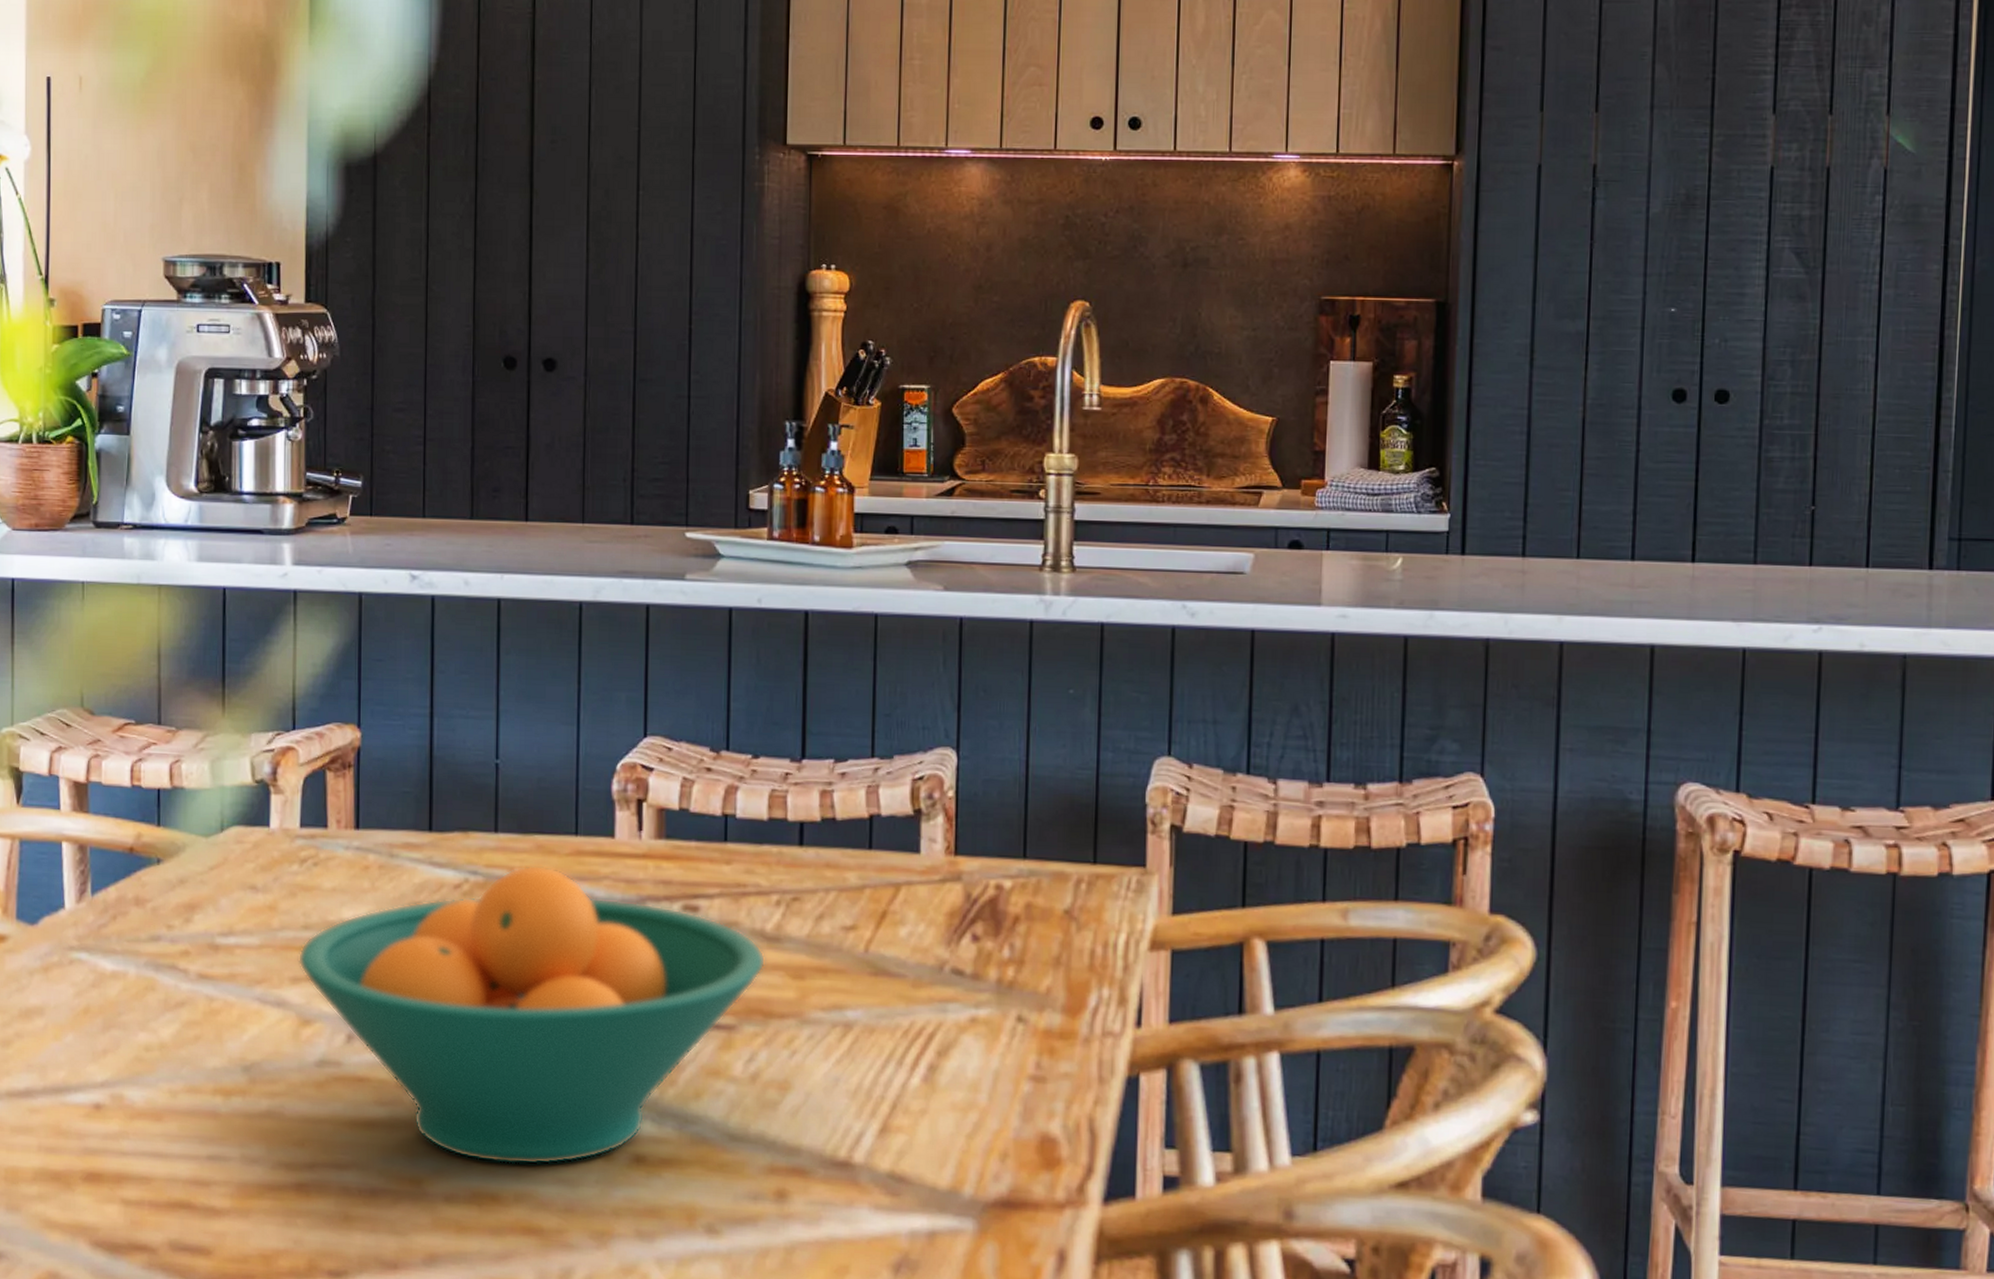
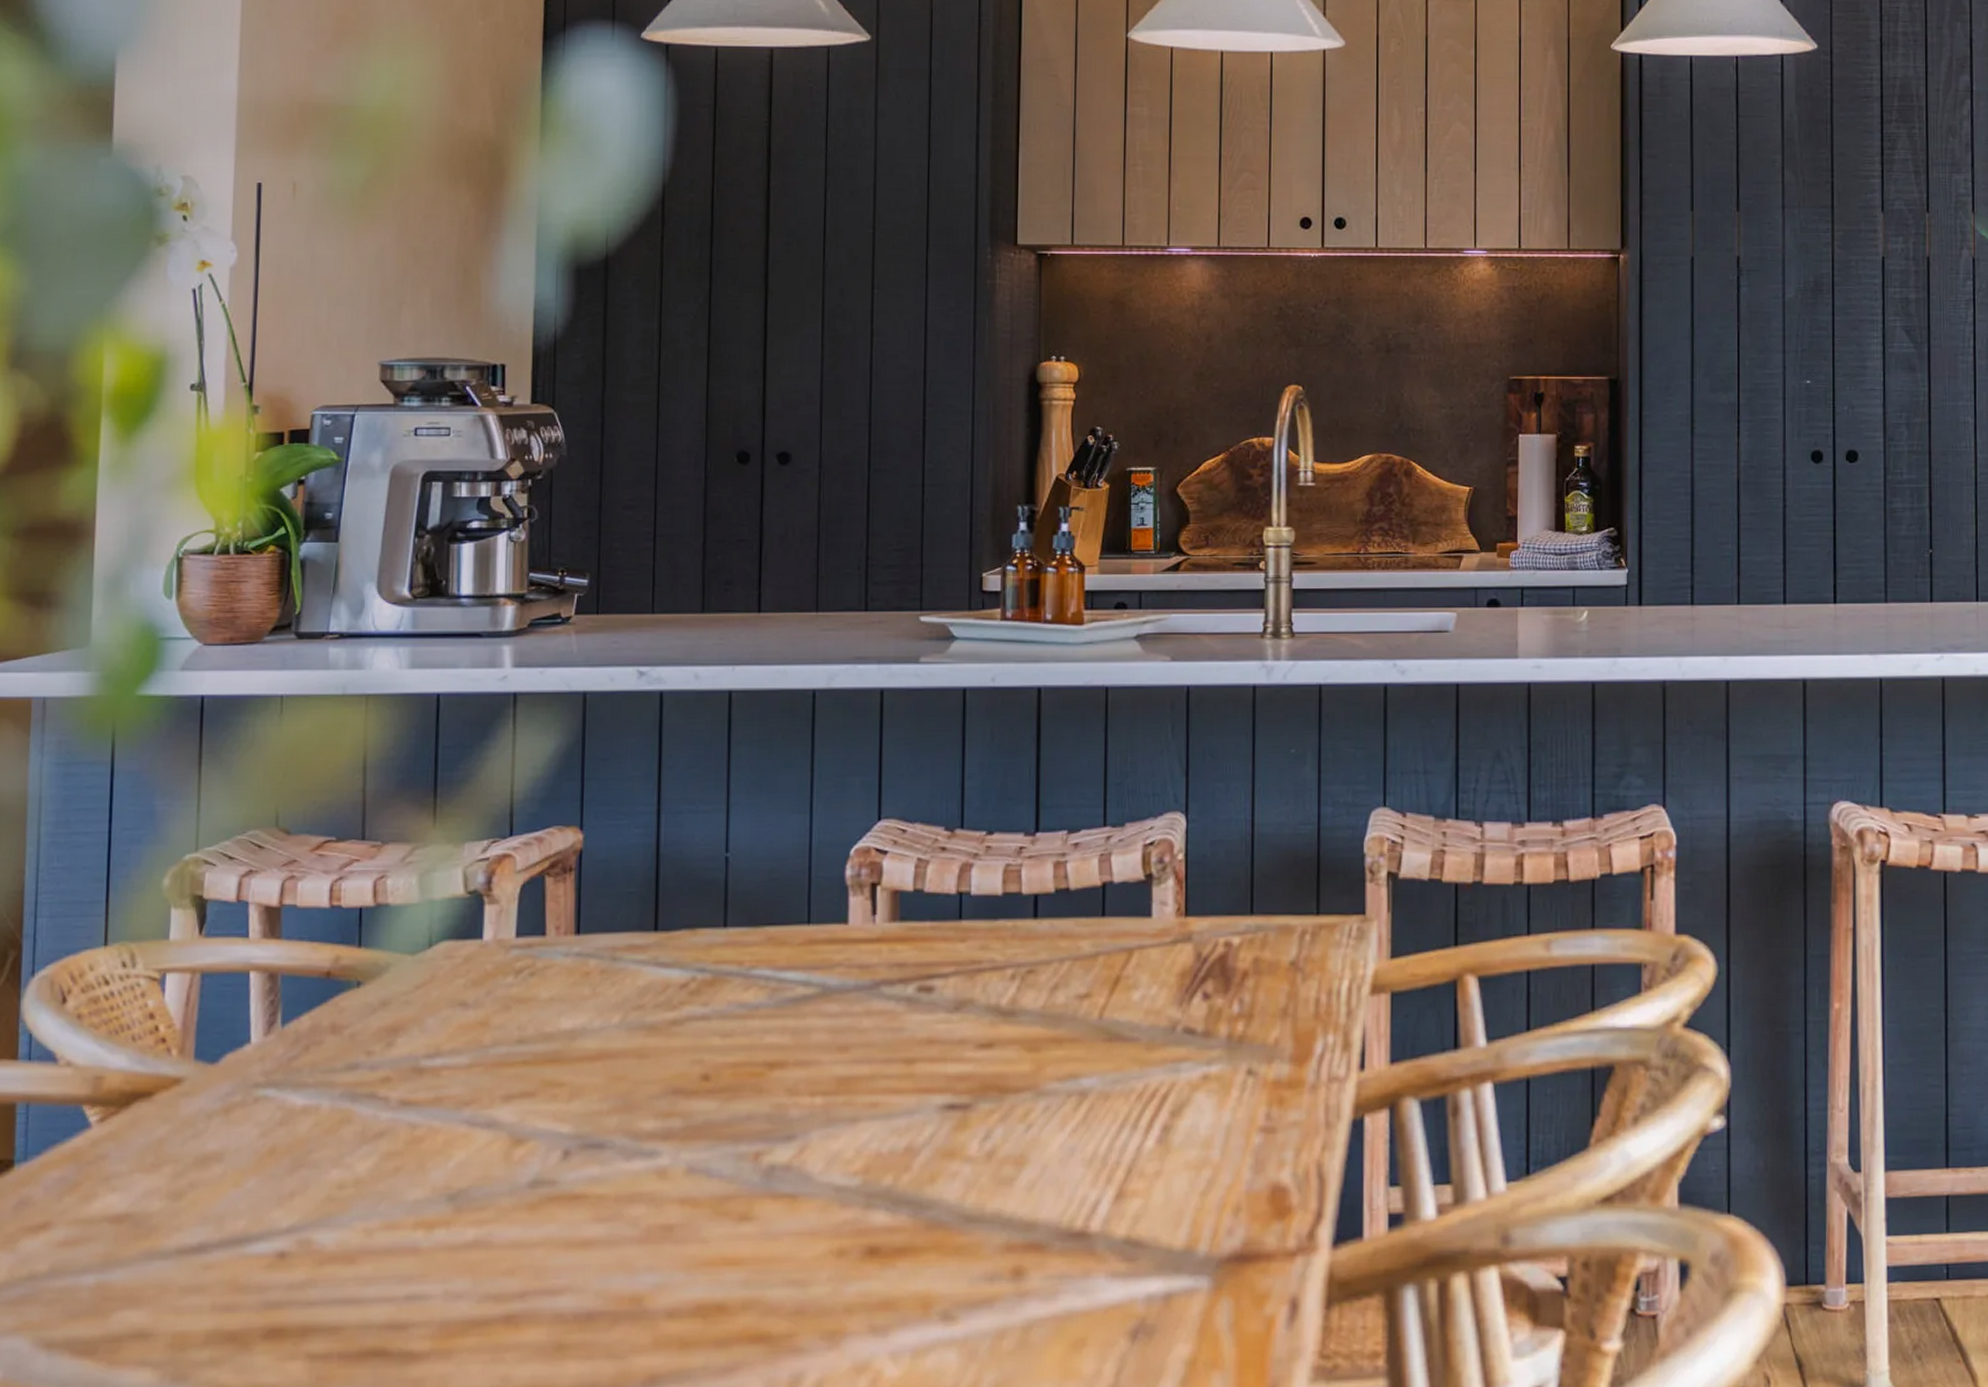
fruit bowl: present [297,865,766,1165] -> none [510,957,1001,1271]

